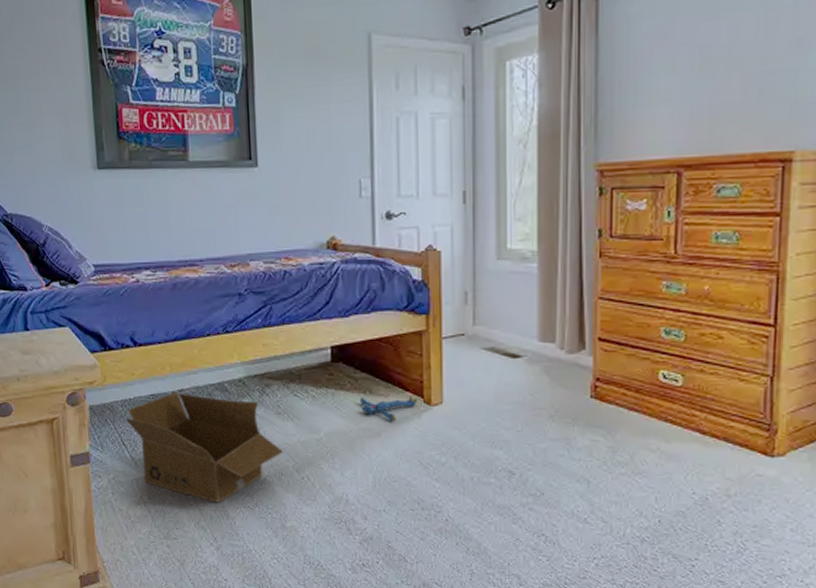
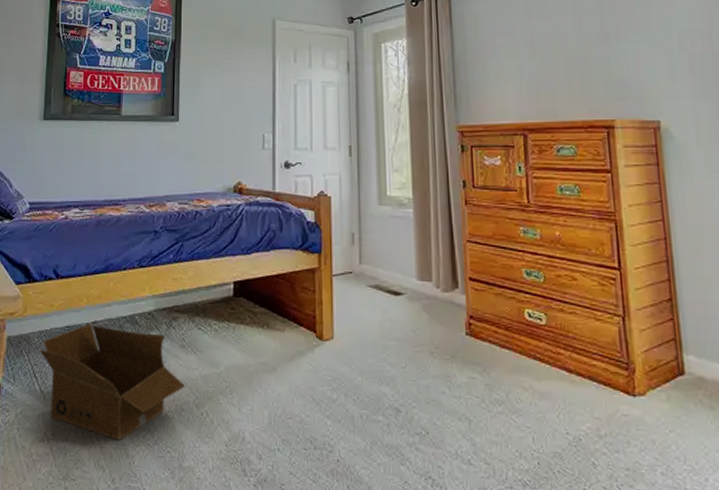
plush toy: present [360,395,417,422] -> none [259,330,310,356]

